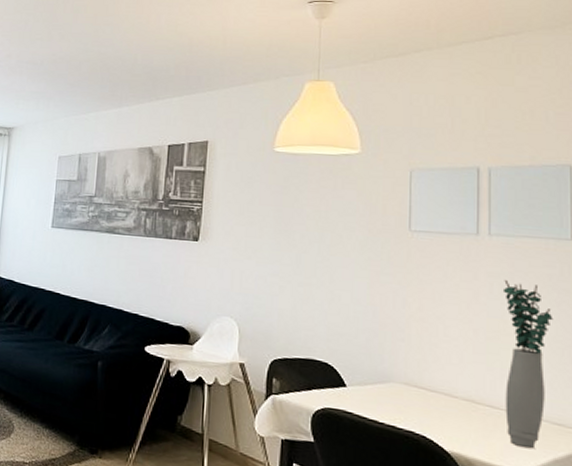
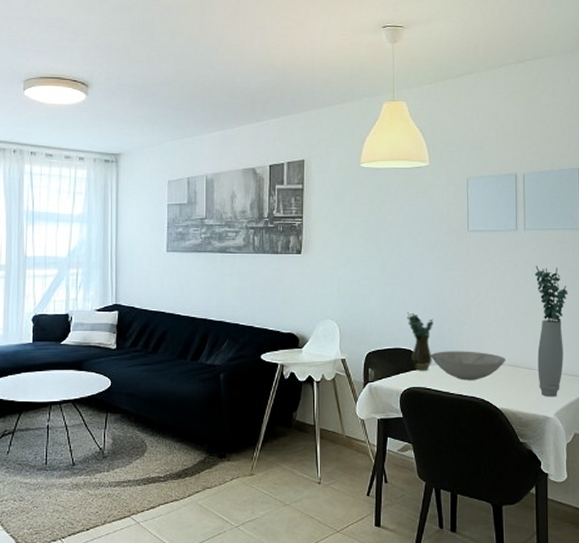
vase: none [324,319,359,391] -> present [406,312,433,371]
decorative bowl: none [354,369,458,412] -> present [431,351,505,381]

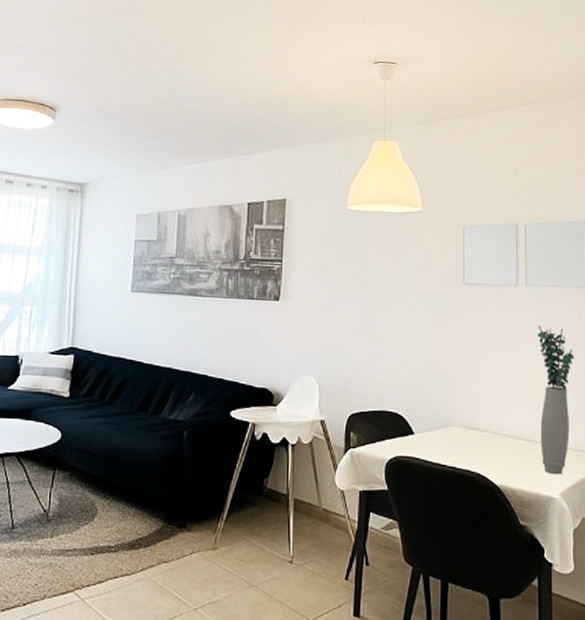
vase: present [406,312,433,371] -> none [394,371,424,438]
decorative bowl: present [431,351,505,381] -> none [421,416,504,452]

